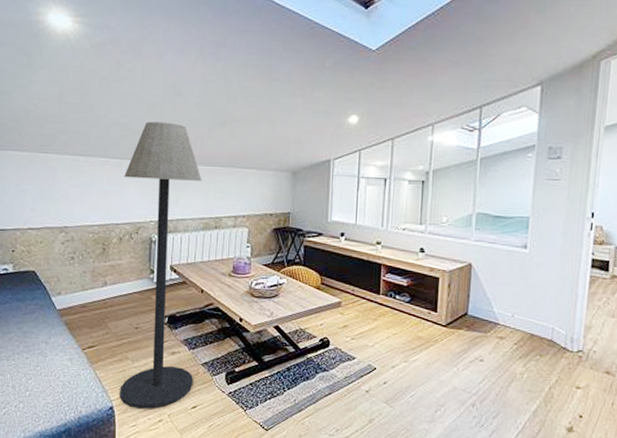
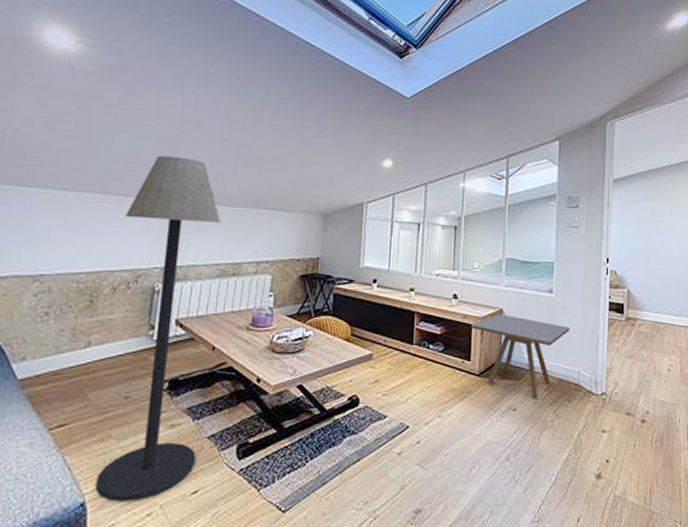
side table: none [438,268,545,351] -> present [471,314,570,398]

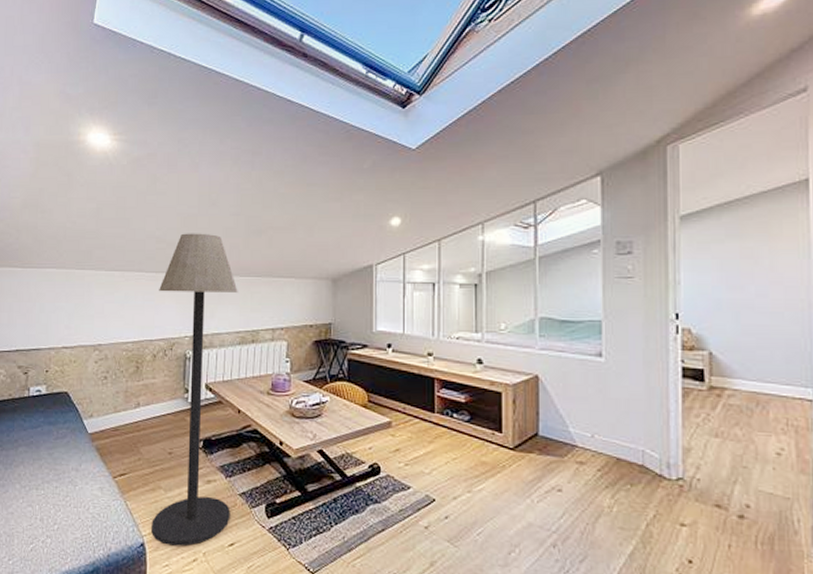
side table: present [471,314,570,398] -> none [501,381,628,479]

